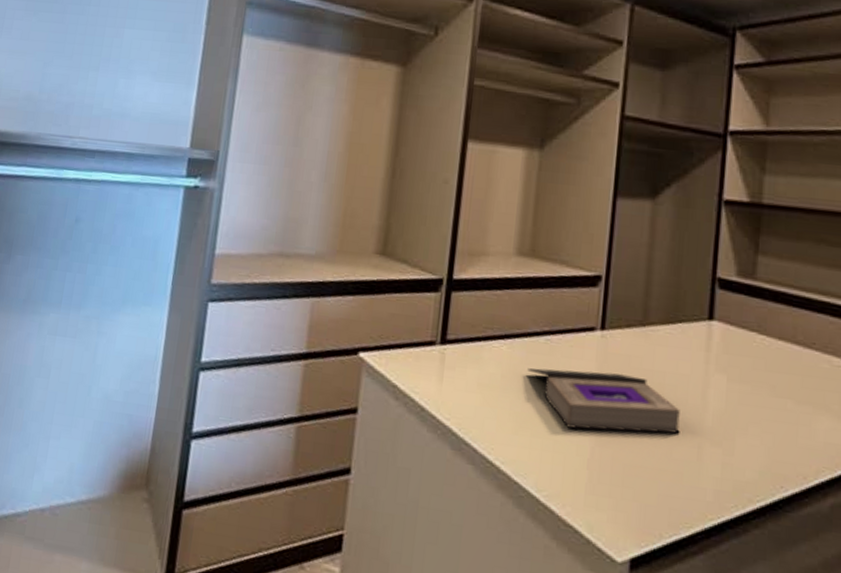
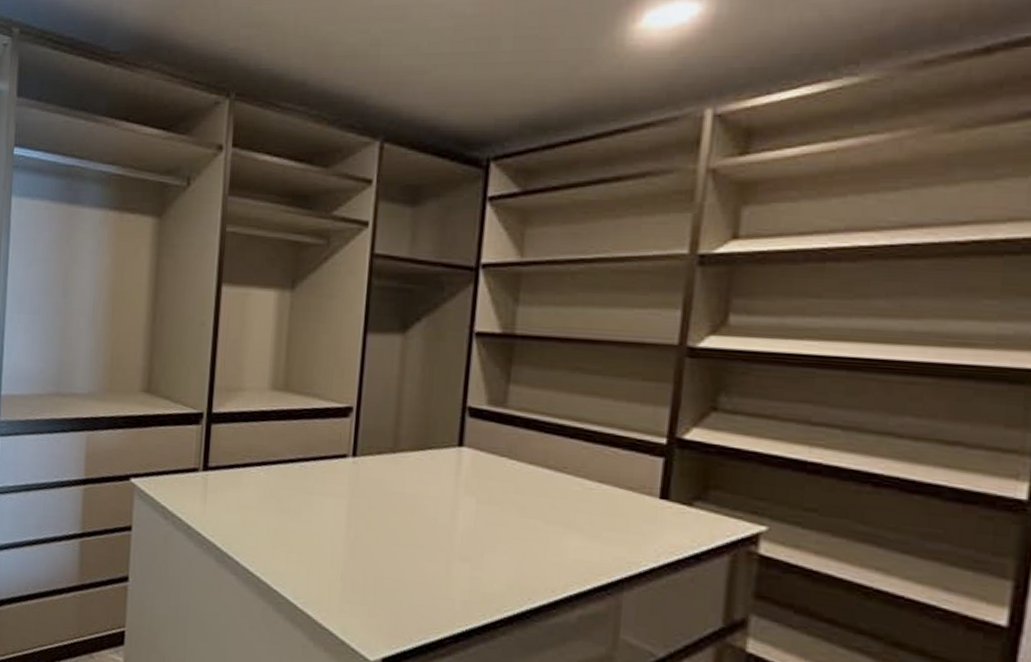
book safe: present [527,368,680,434] -> none [283,491,430,550]

